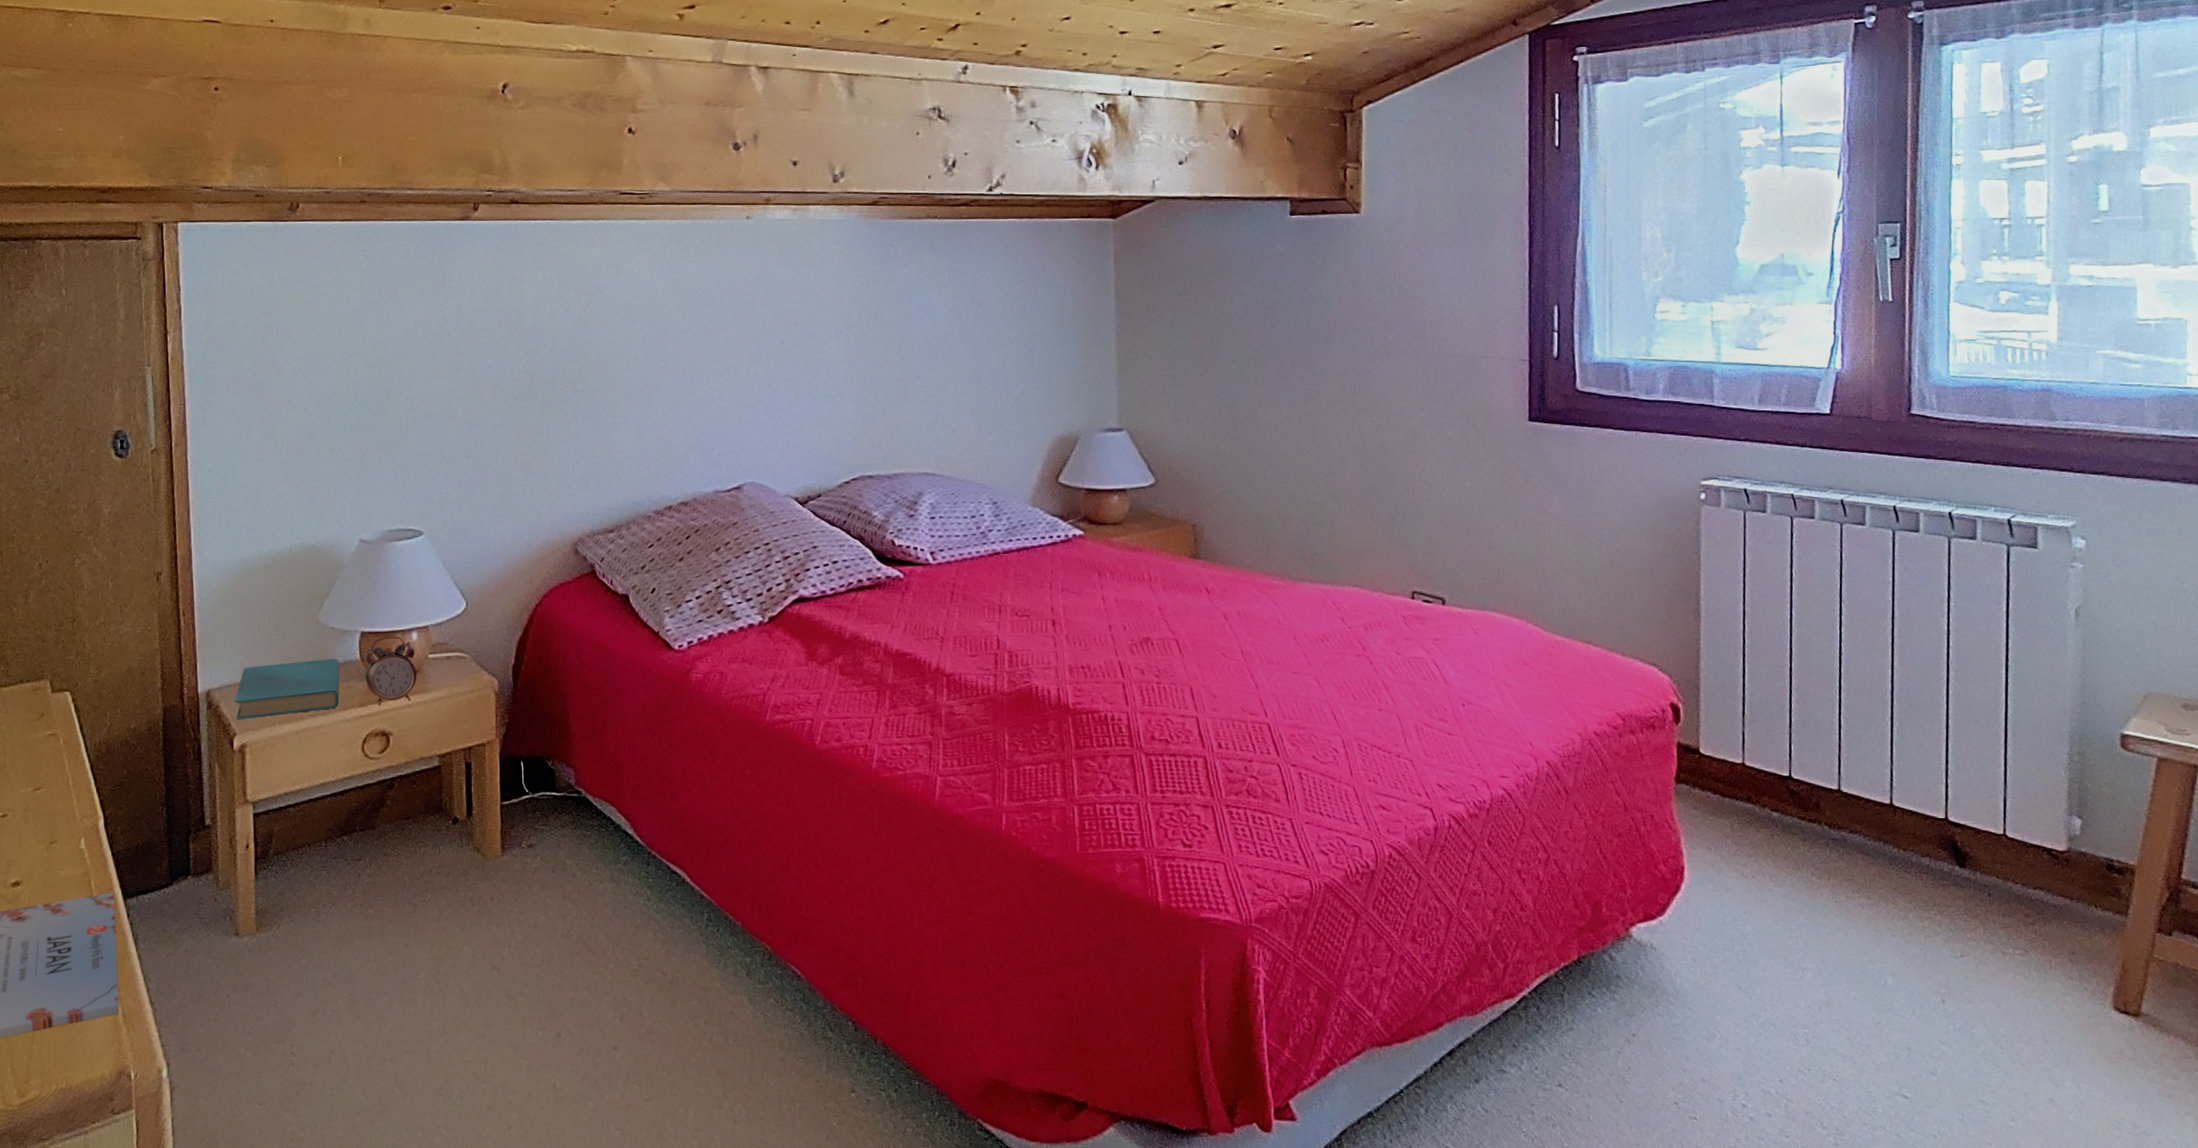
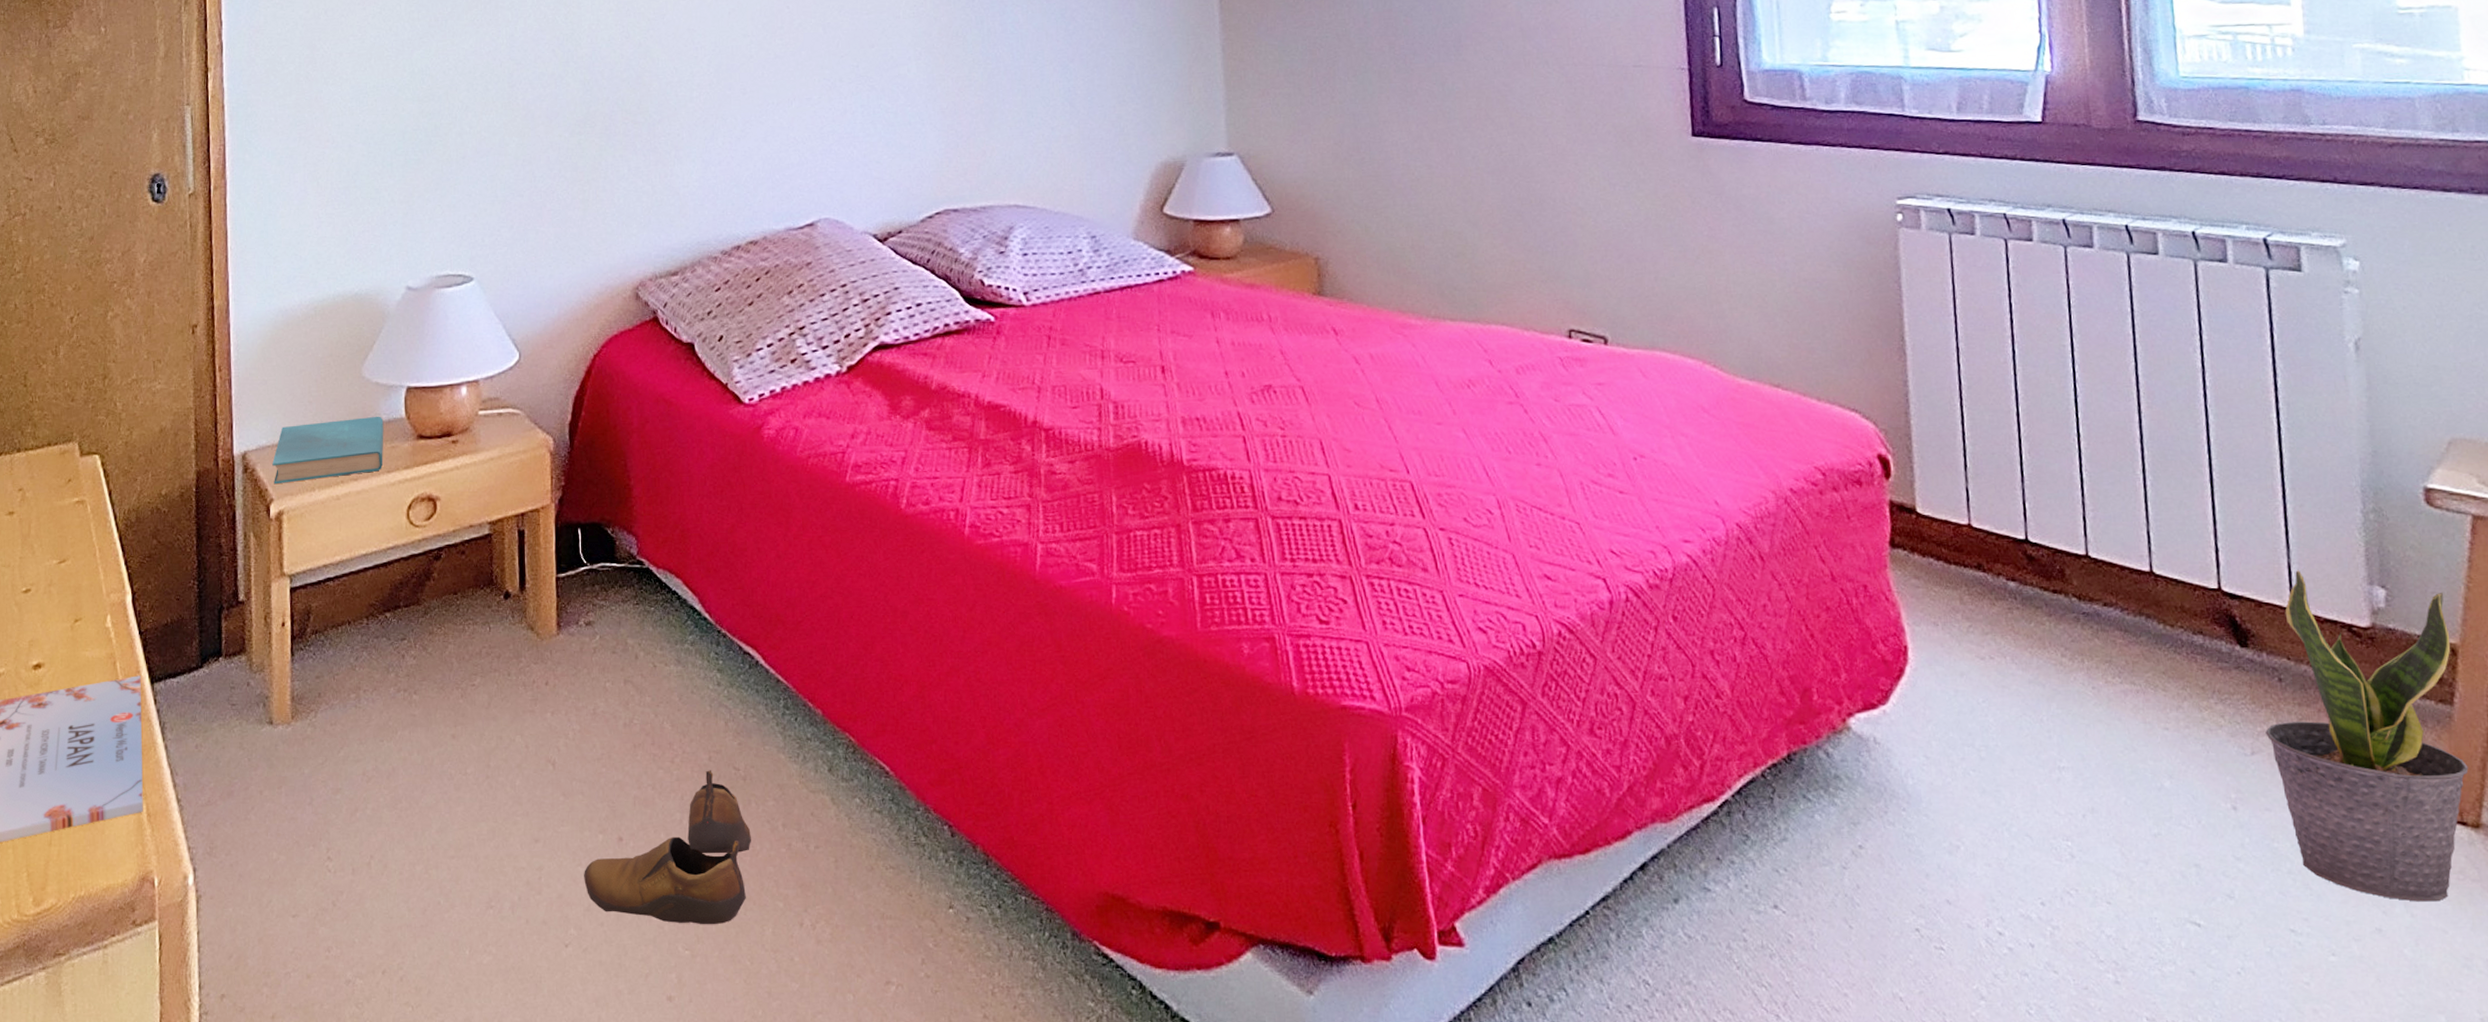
alarm clock: present [365,636,417,706] -> none [411,391,467,468]
shoe: none [525,975,677,1109] -> present [584,770,751,925]
potted plant: none [1974,802,2135,1077] -> present [2265,569,2469,902]

